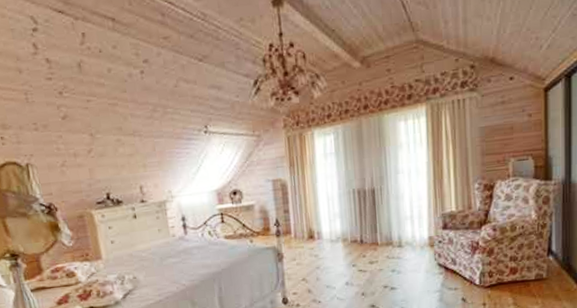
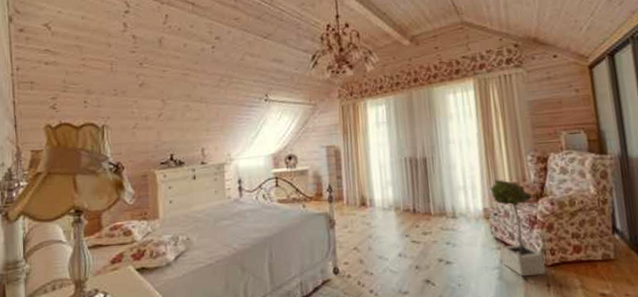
potted tree: none [436,208,484,298] -> present [490,179,547,277]

